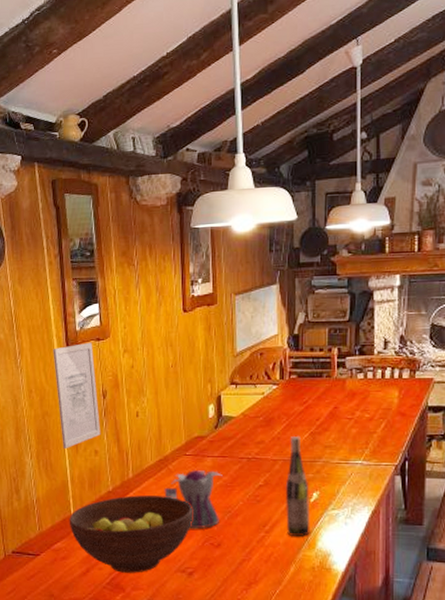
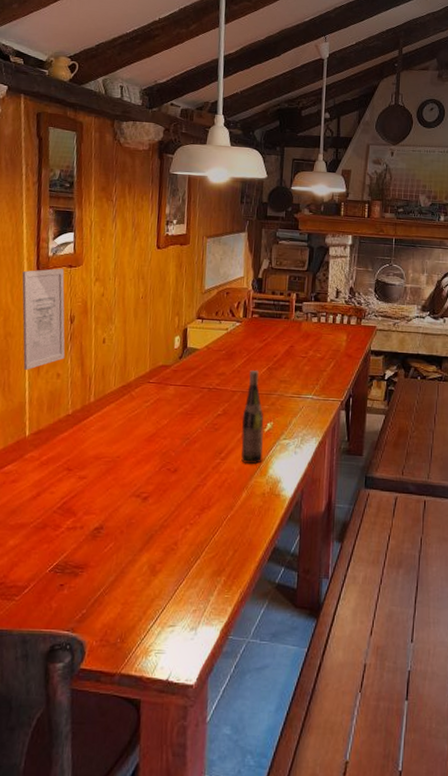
fruit bowl: present [69,495,193,573] -> none [22,419,153,498]
teapot: present [164,469,223,529] -> none [125,396,184,455]

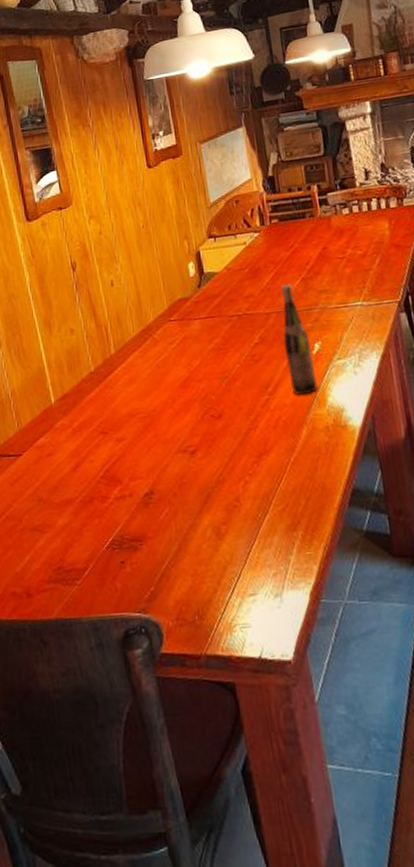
wall art: present [22,268,65,370] -> none [12,212,75,331]

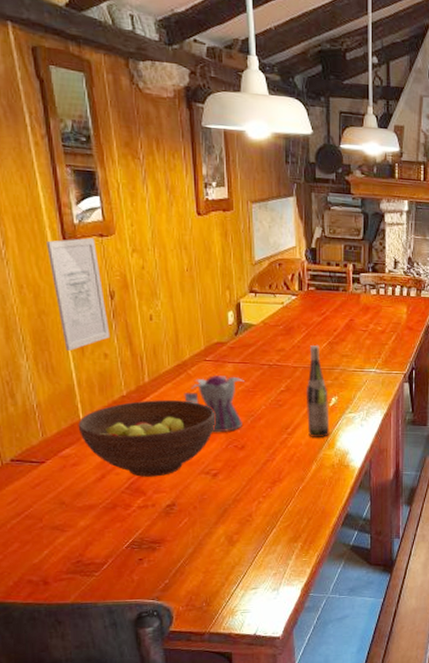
wall art: none [12,212,75,331] -> present [46,237,111,351]
fruit bowl: none [50,369,187,463] -> present [78,400,216,477]
teapot: none [151,334,217,402] -> present [184,374,244,433]

